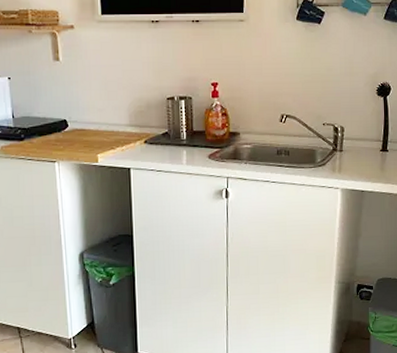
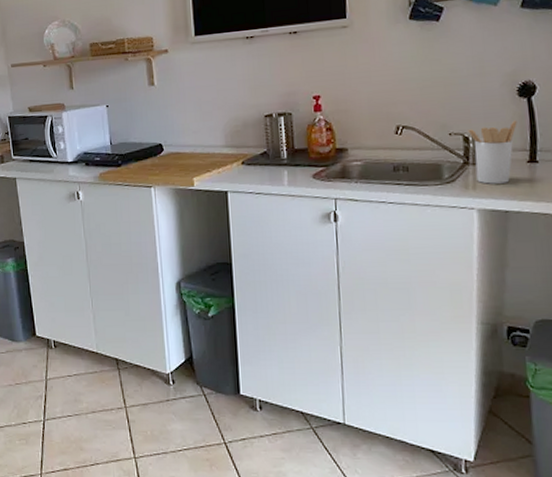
utensil holder: none [337,115,375,168] -> present [467,120,517,184]

